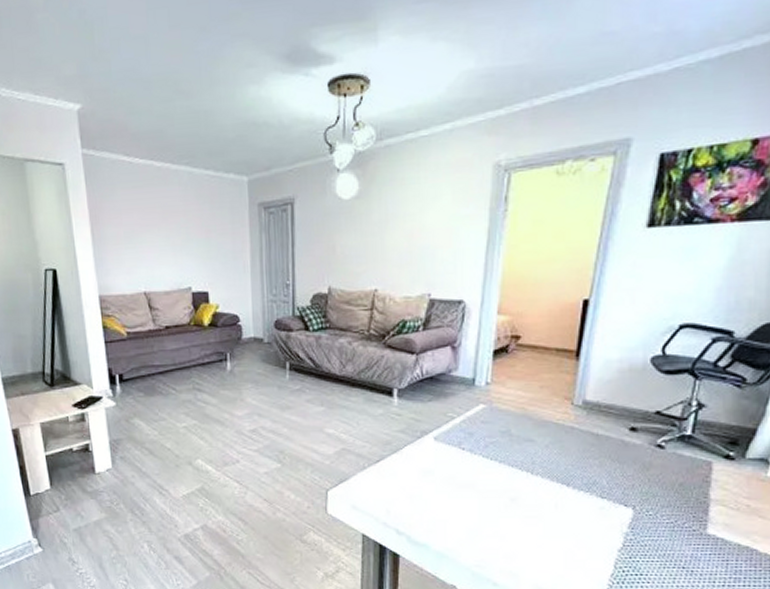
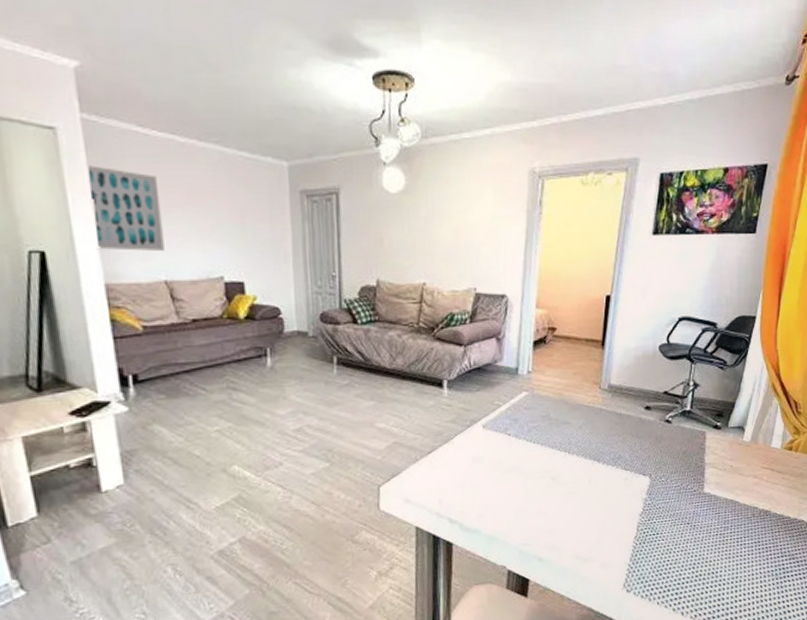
wall art: none [88,193,144,267] -> present [89,165,164,251]

